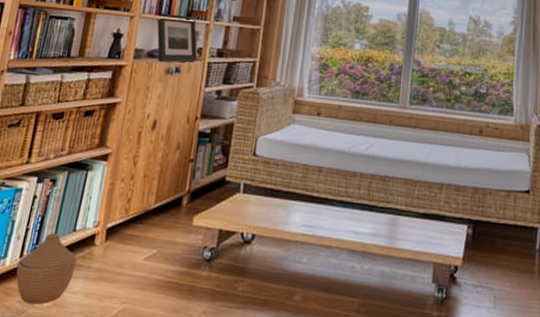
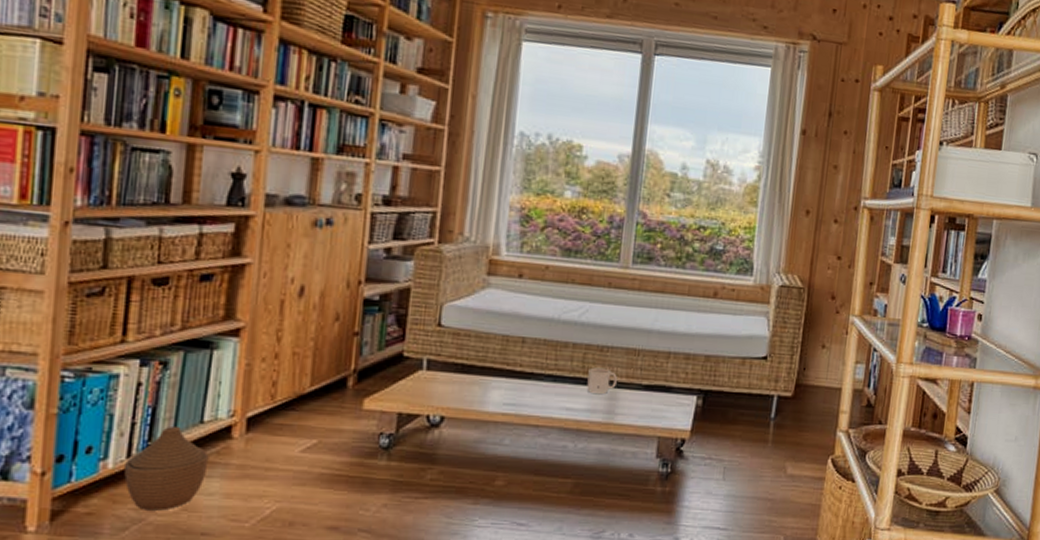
picture frame: present [157,13,198,63] -> none [294,147,356,212]
mug: none [371,195,398,221] -> present [586,367,618,395]

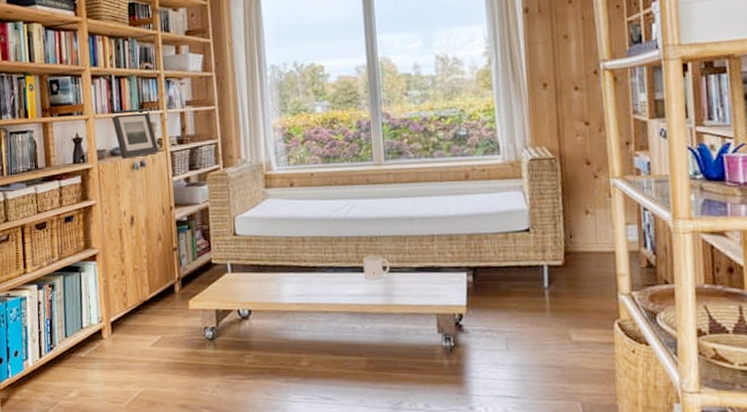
woven basket: present [123,427,209,511] -> none [38,333,91,396]
picture frame: none [294,147,356,212] -> present [111,108,160,159]

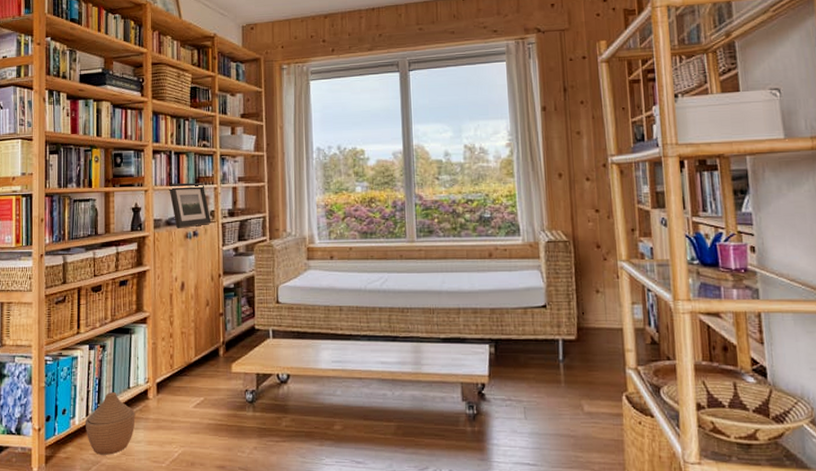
woven basket: none [38,333,91,396] -> present [84,392,136,455]
mug: present [362,256,391,280] -> none [394,326,420,349]

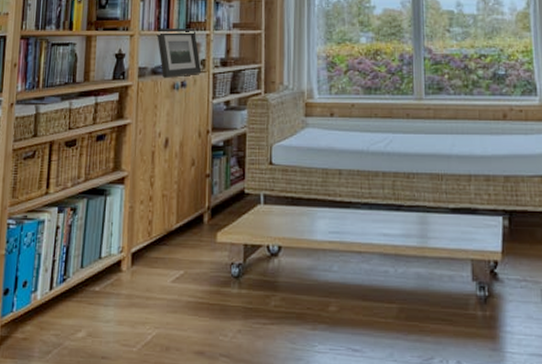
woven basket: present [84,392,136,455] -> none [47,263,106,336]

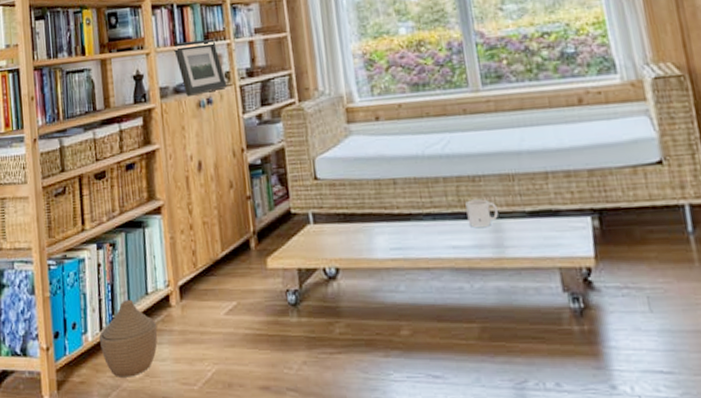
woven basket: none [47,263,106,336] -> present [98,300,158,377]
mug: none [399,194,427,220] -> present [465,199,499,229]

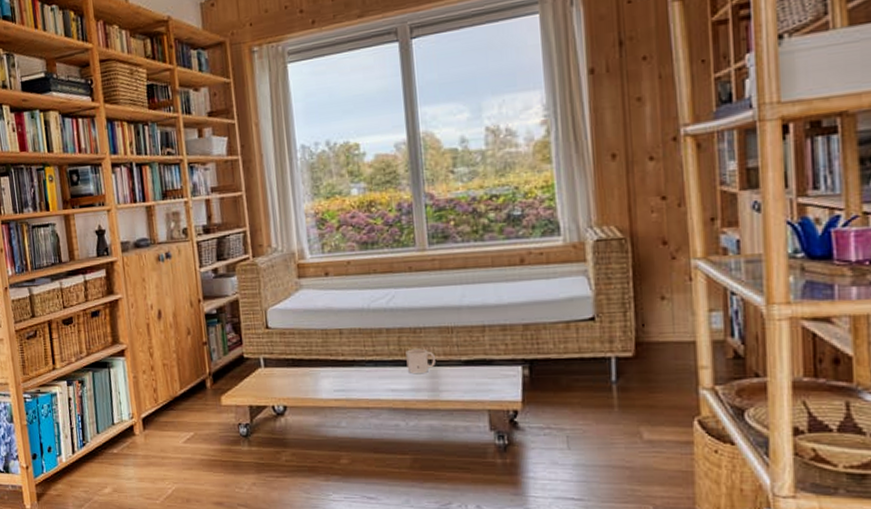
woven basket: present [98,300,158,377] -> none [71,429,124,492]
picture frame: present [173,39,228,96] -> none [133,197,185,251]

